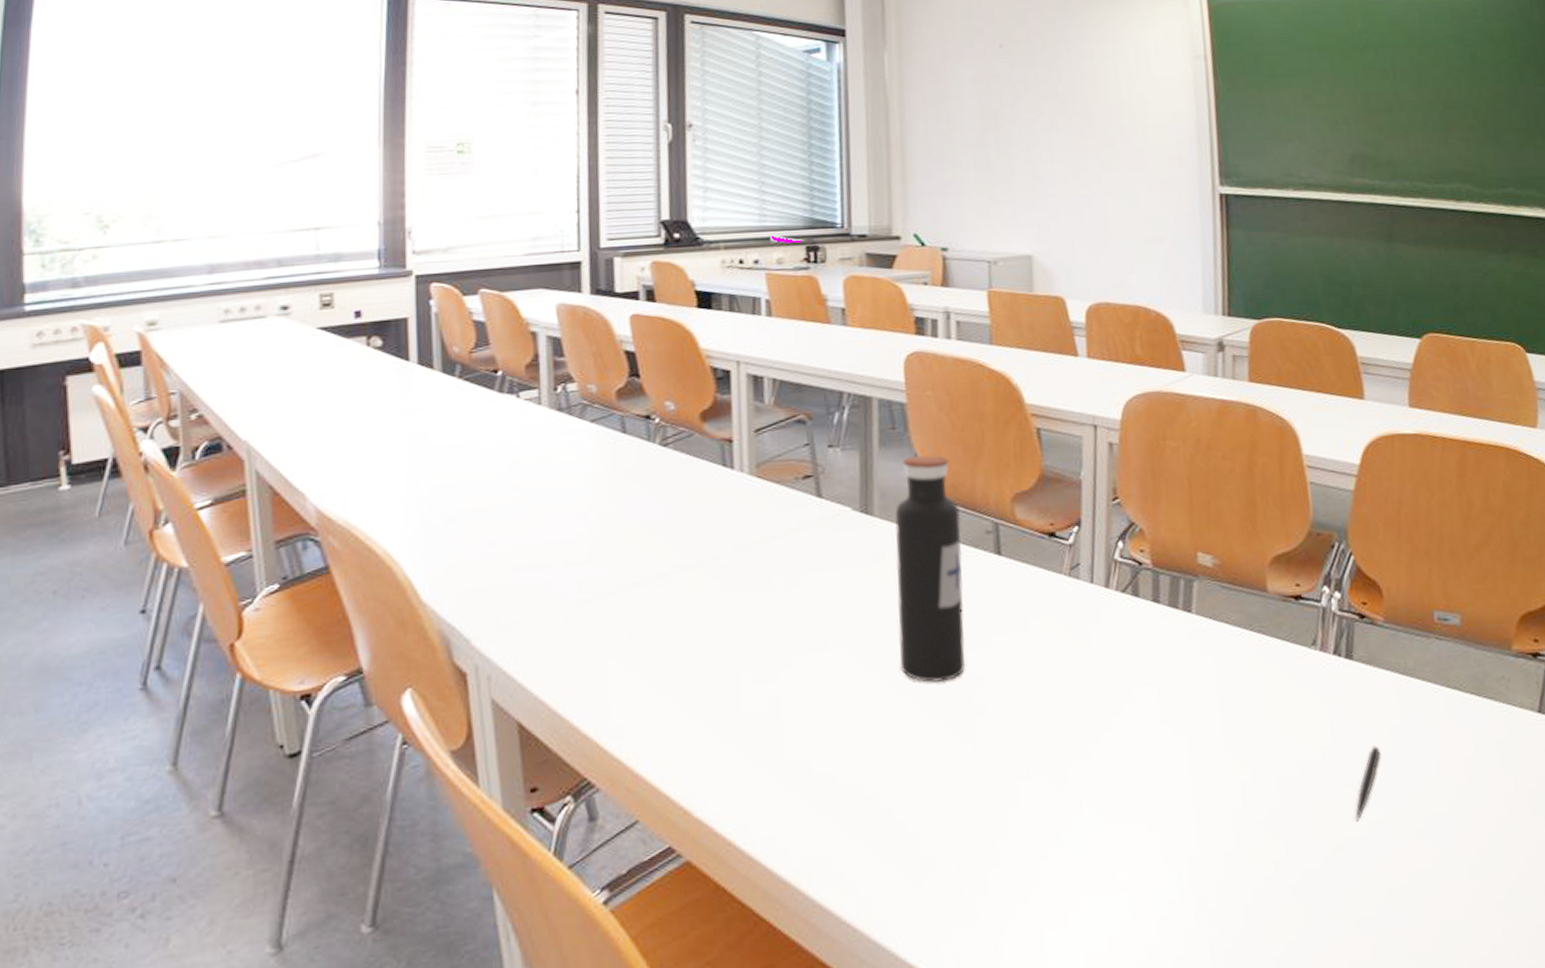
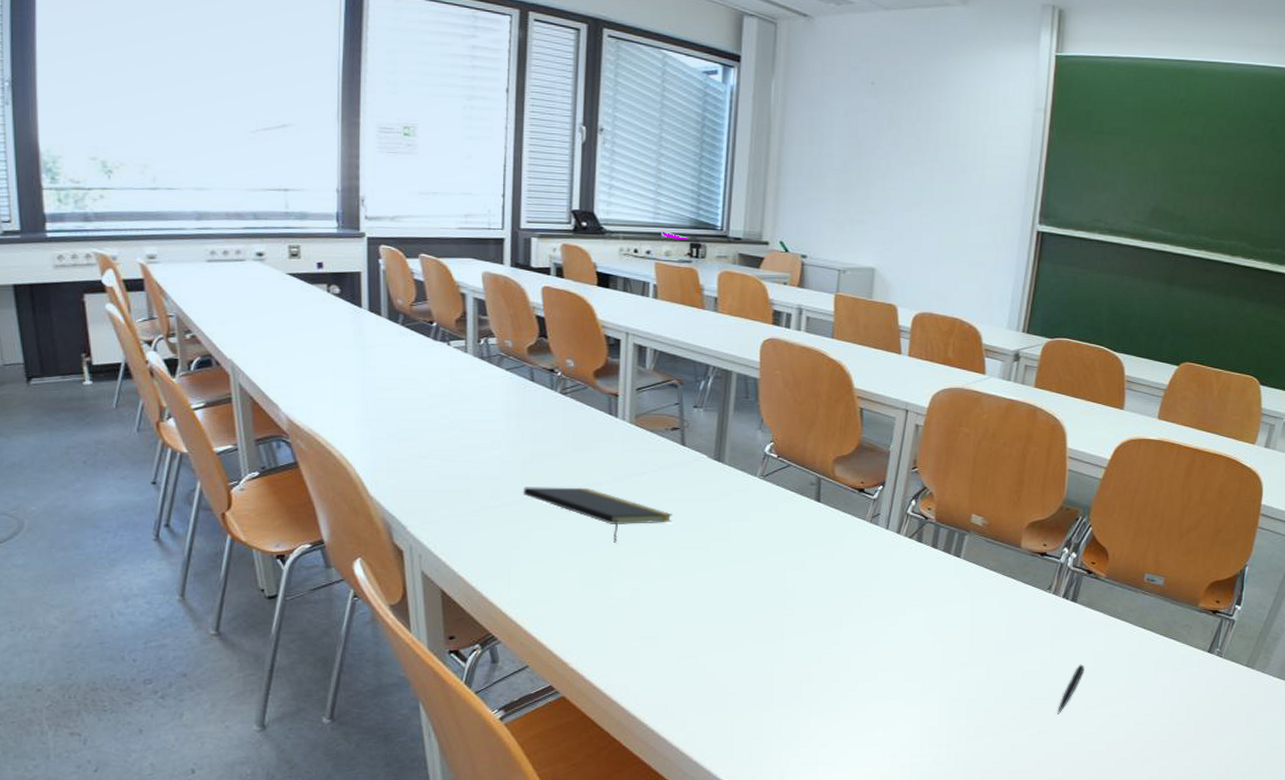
notepad: none [619,564,814,635] -> present [523,487,672,543]
water bottle: present [895,455,965,683] -> none [733,420,793,591]

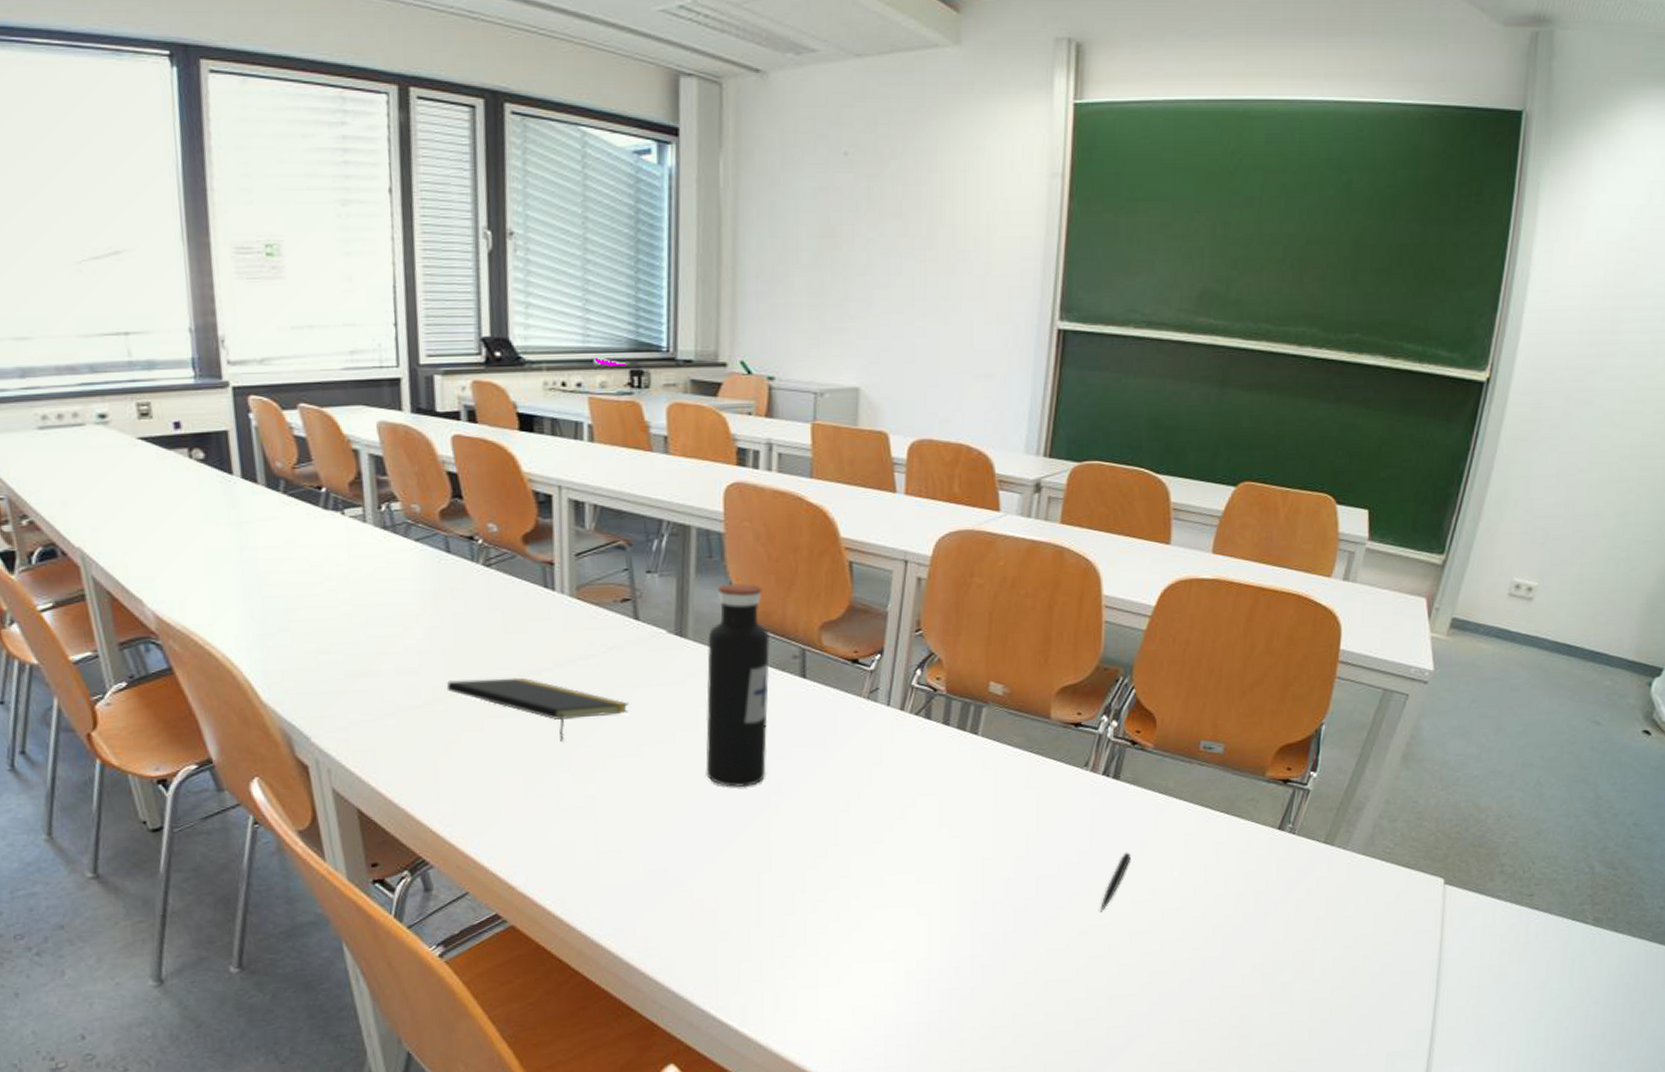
water bottle: none [733,420,793,591] -> present [706,583,771,788]

